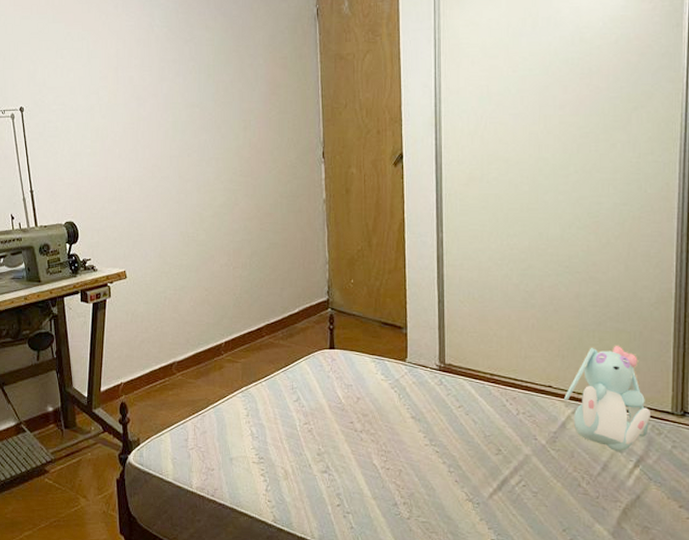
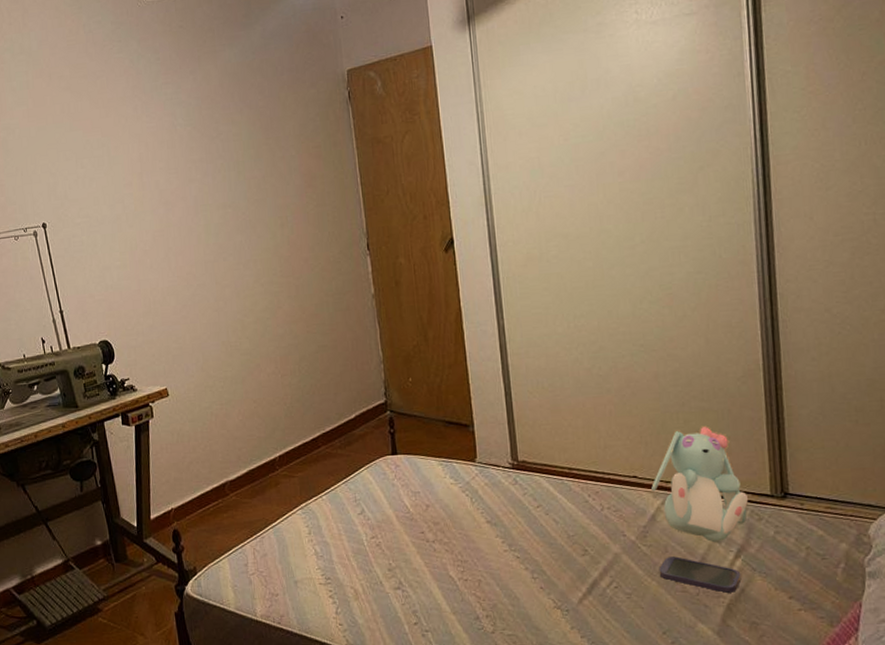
mobile phone: none [564,461,638,498] -> present [658,556,742,593]

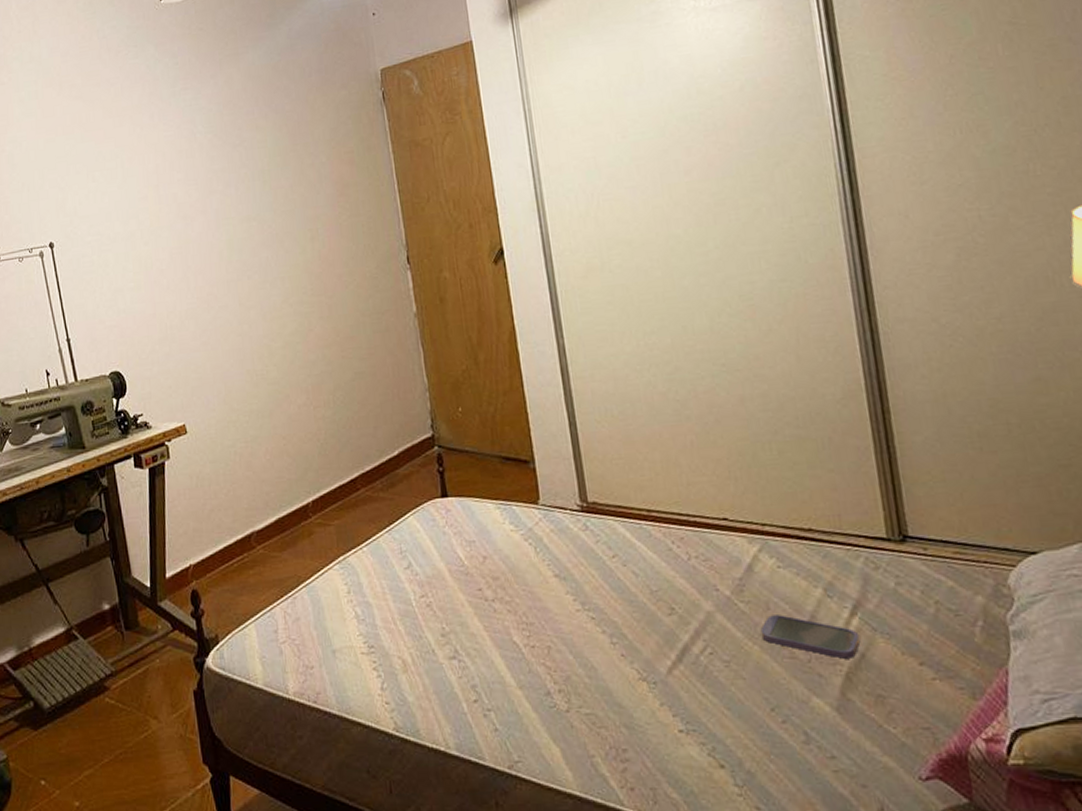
stuffed animal: present [651,426,749,543] -> none [745,457,862,598]

